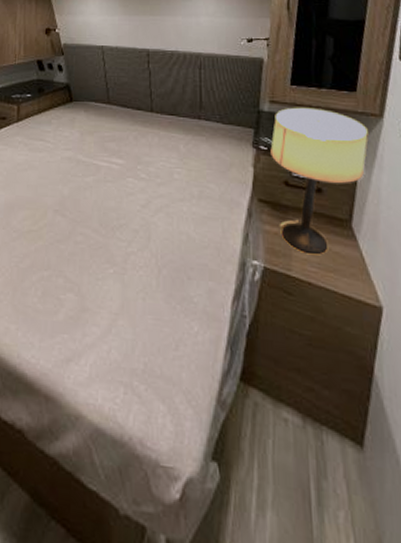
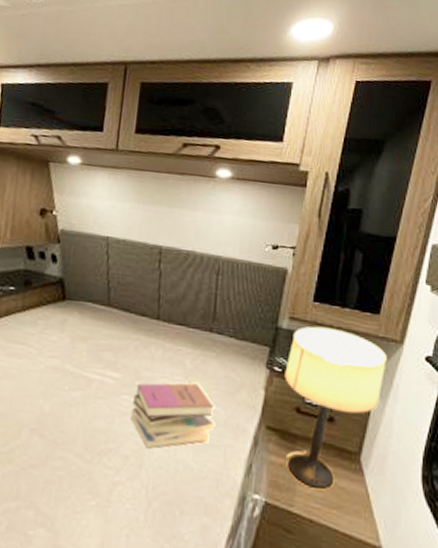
books: none [136,165,210,223] -> present [130,383,214,449]

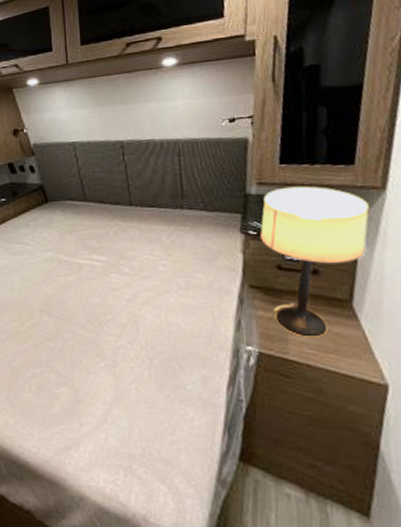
books: present [130,383,214,449] -> none [120,256,198,316]

